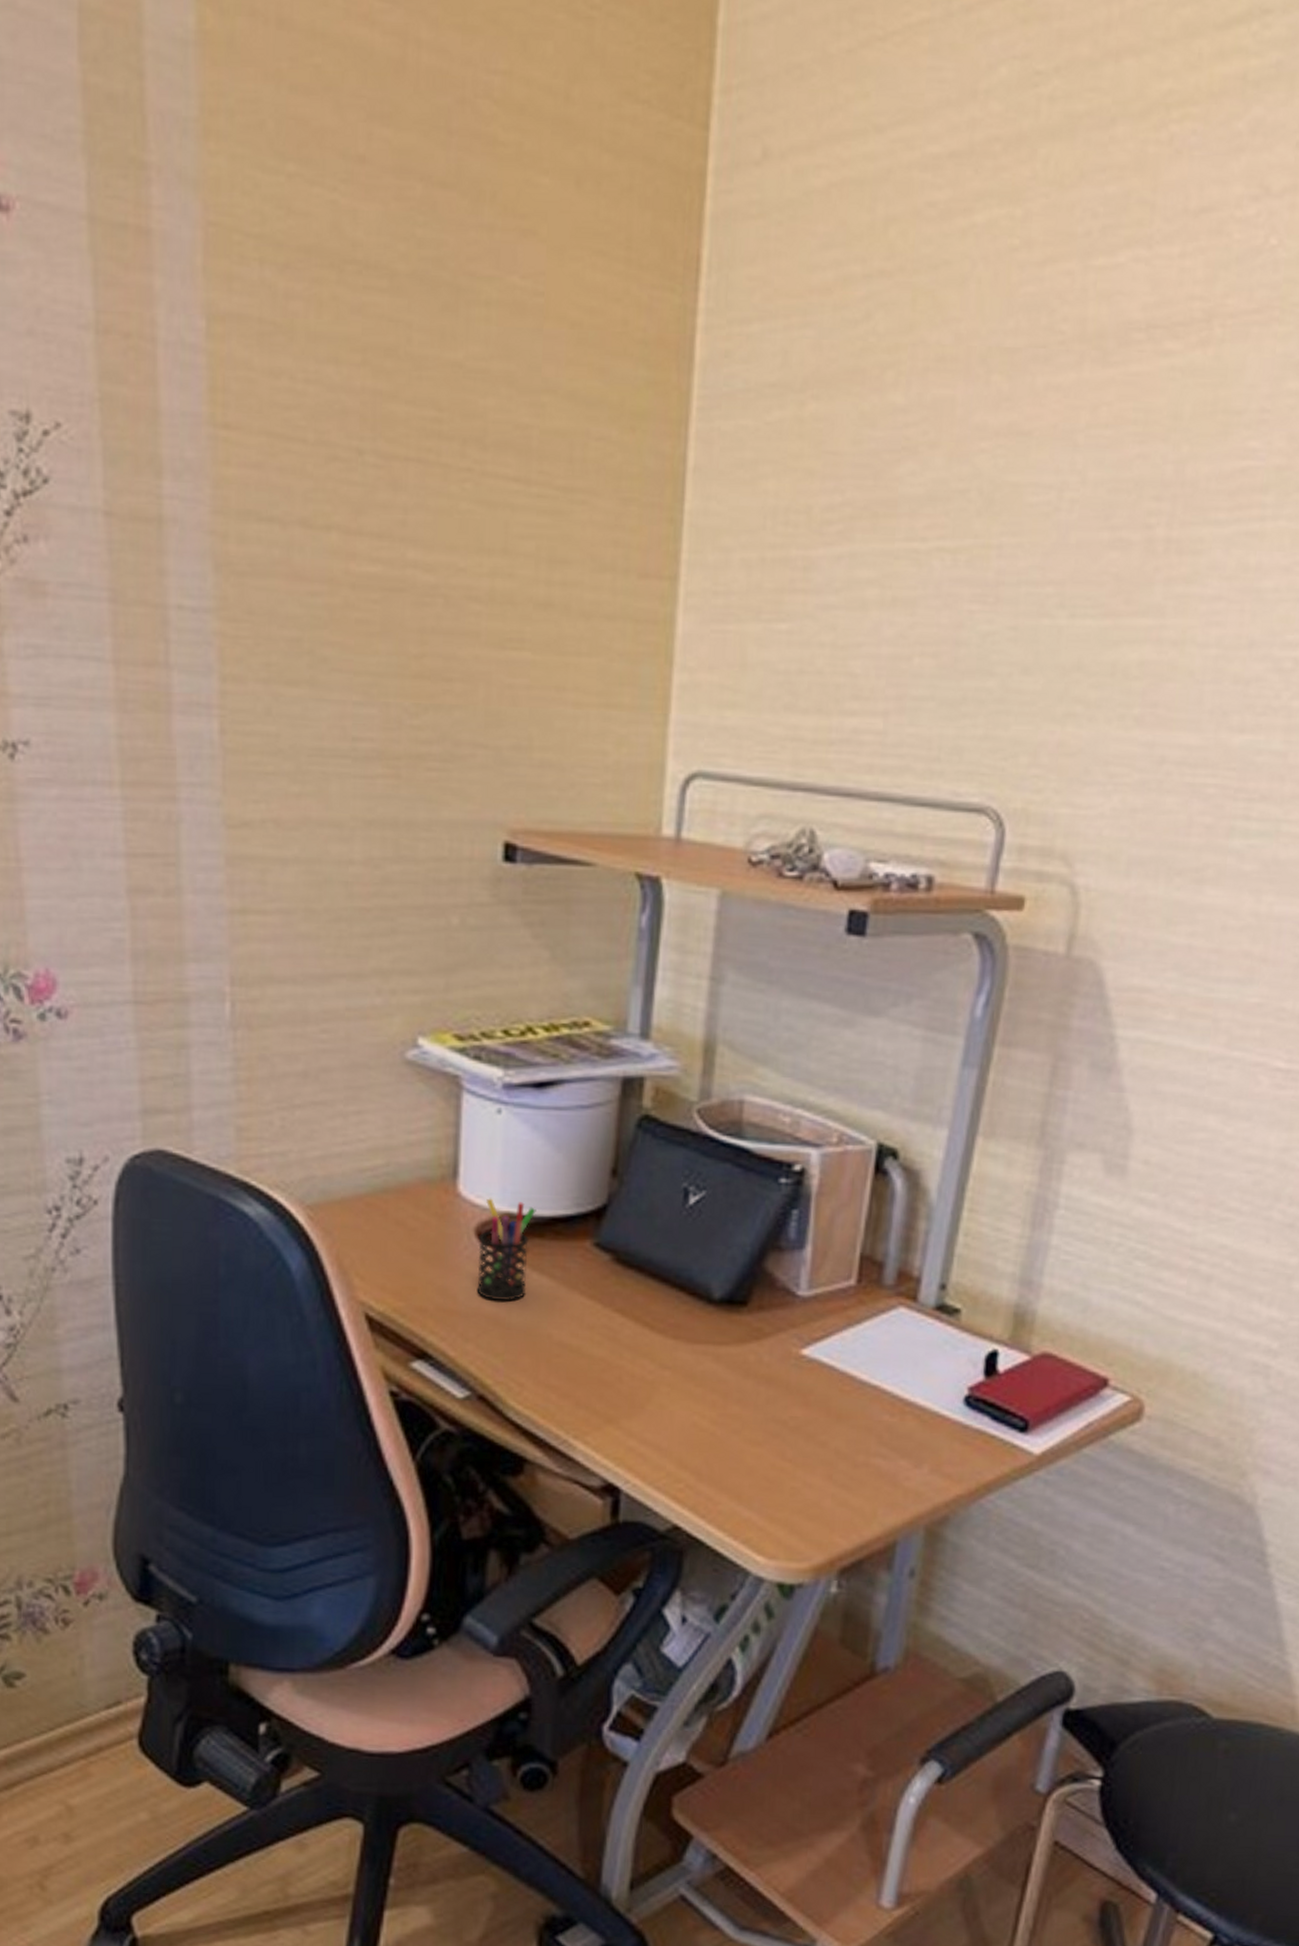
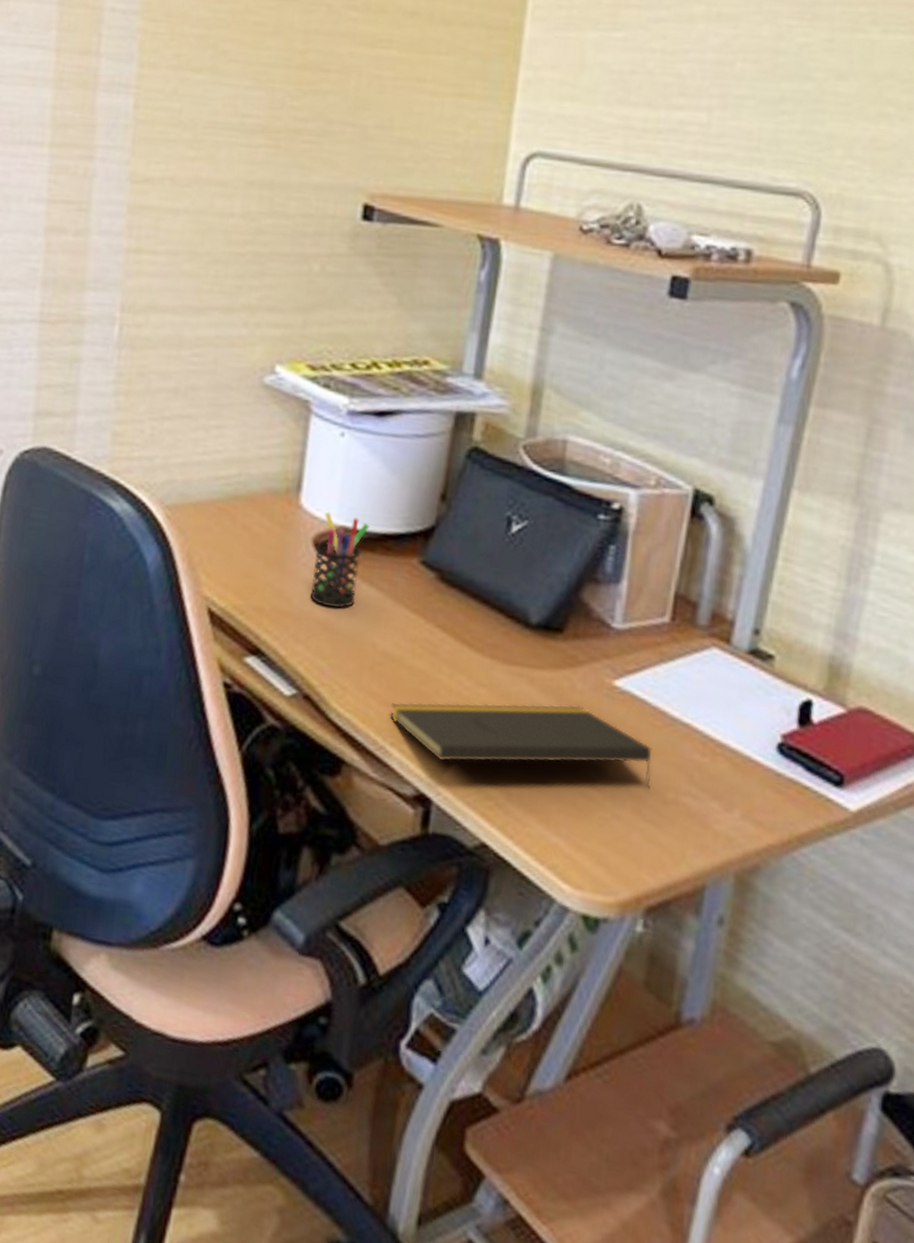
notepad: none [571,1378,841,1454] -> present [390,702,652,789]

